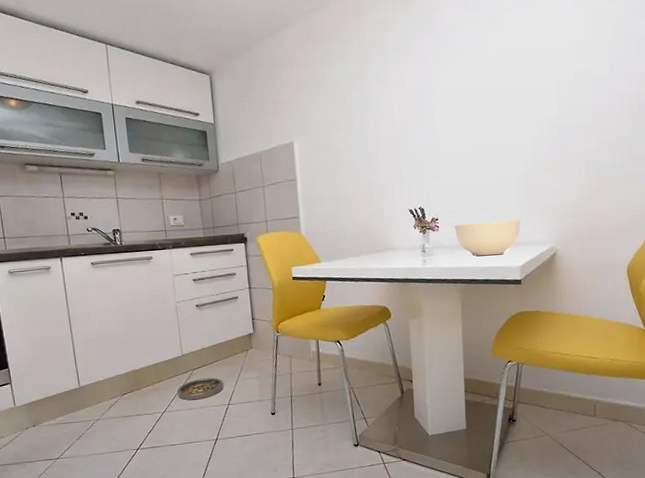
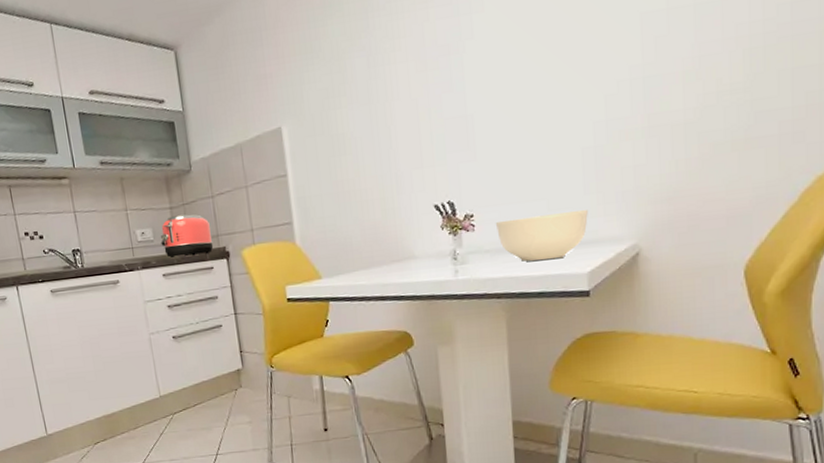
pet bowl: present [177,378,224,401] -> none [156,423,210,450]
toaster: none [190,206,234,241] -> present [161,214,214,259]

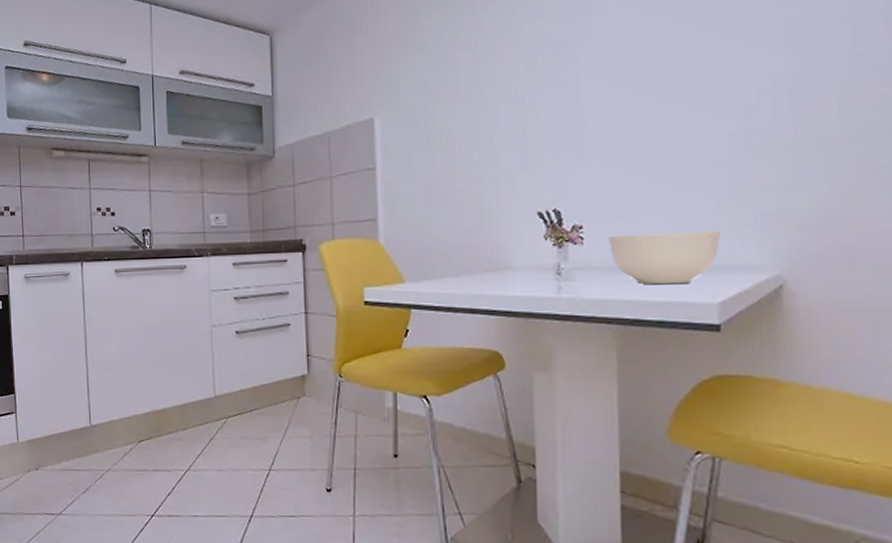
toaster: present [161,214,214,259] -> none [234,202,290,247]

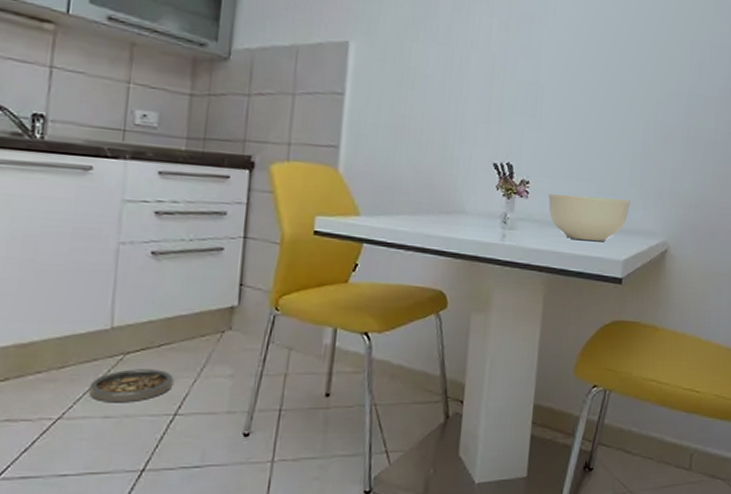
pet bowl: none [205,430,265,459] -> present [88,369,173,403]

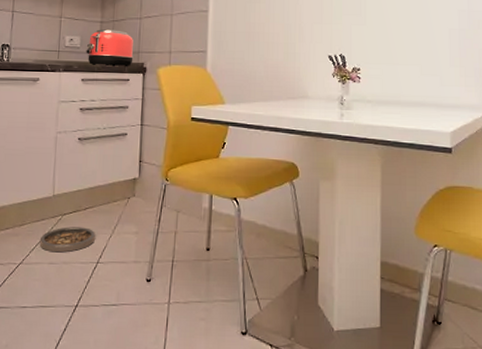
toaster: none [166,104,238,160] -> present [86,29,134,67]
bowl: present [548,193,630,242] -> none [377,77,452,117]

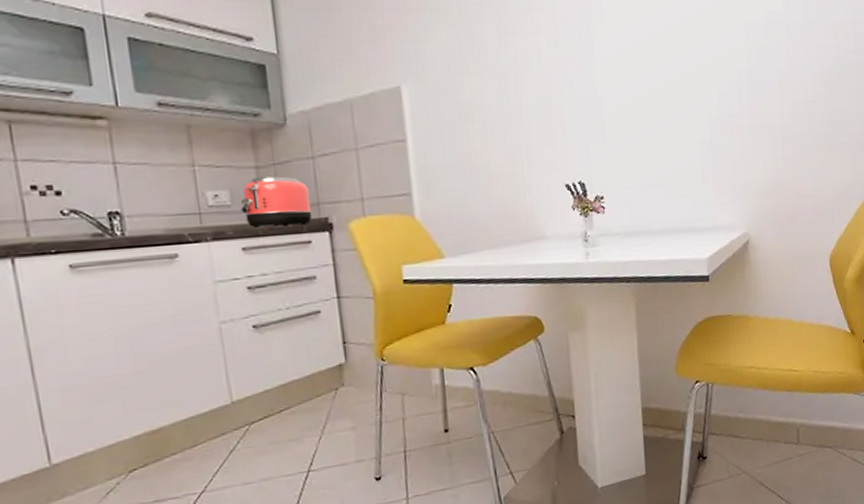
pet bowl: present [39,227,95,253] -> none [223,433,300,471]

